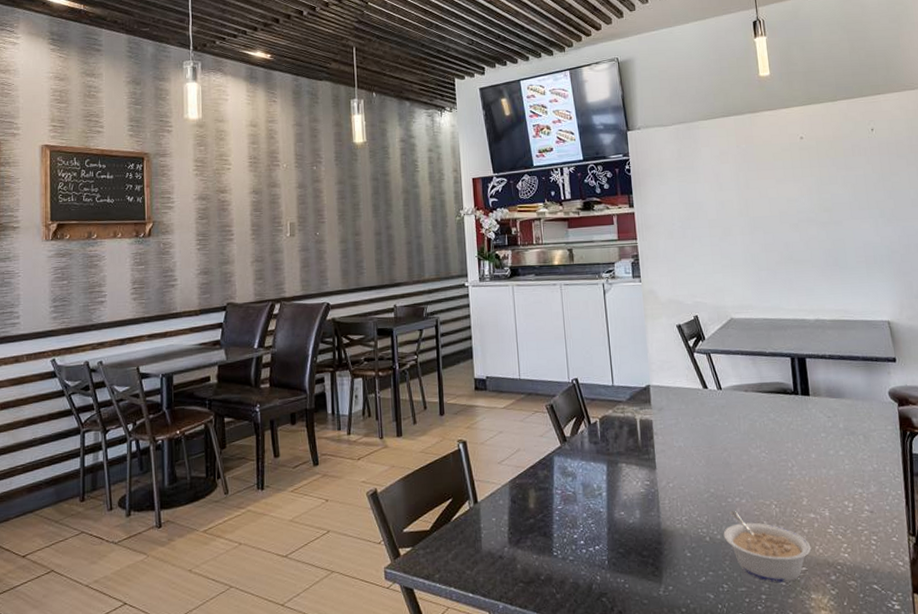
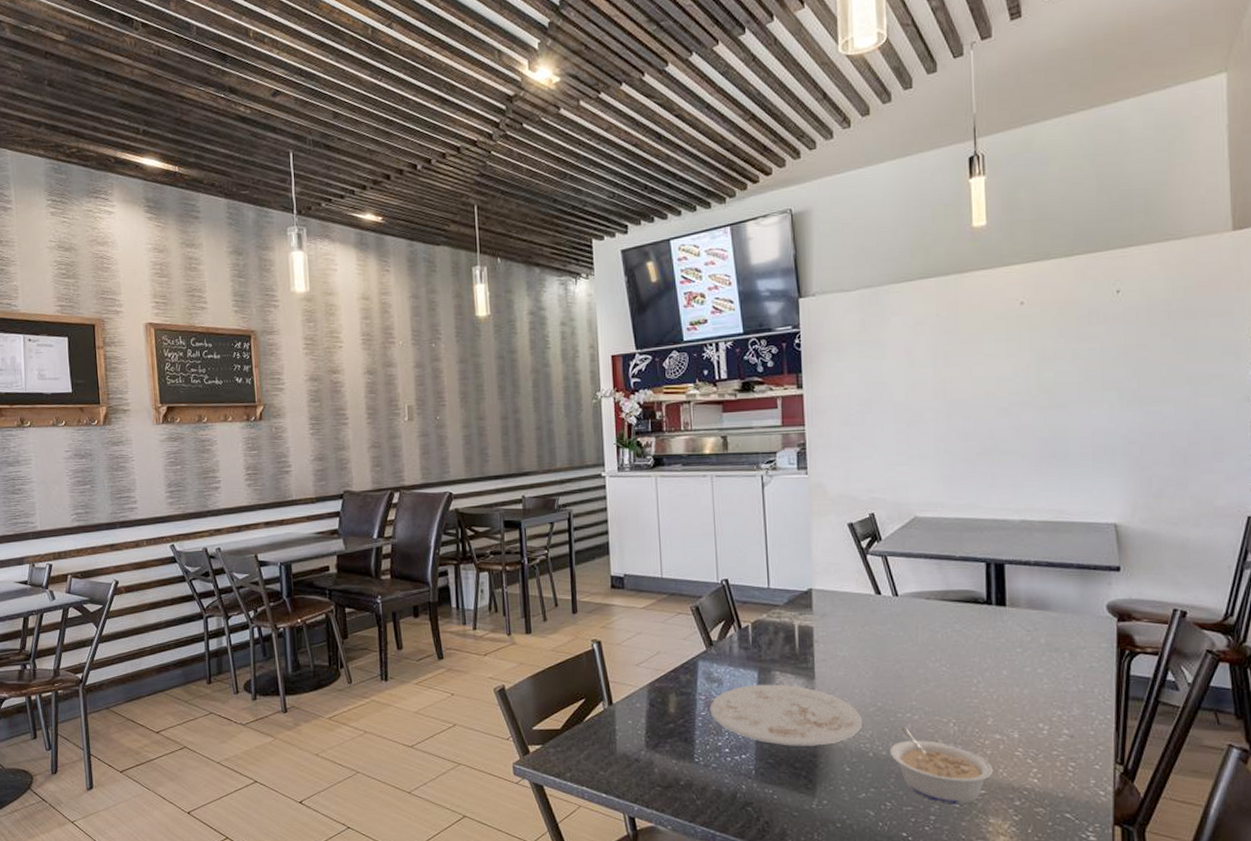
plate: none [565,475,700,535] -> present [709,684,863,746]

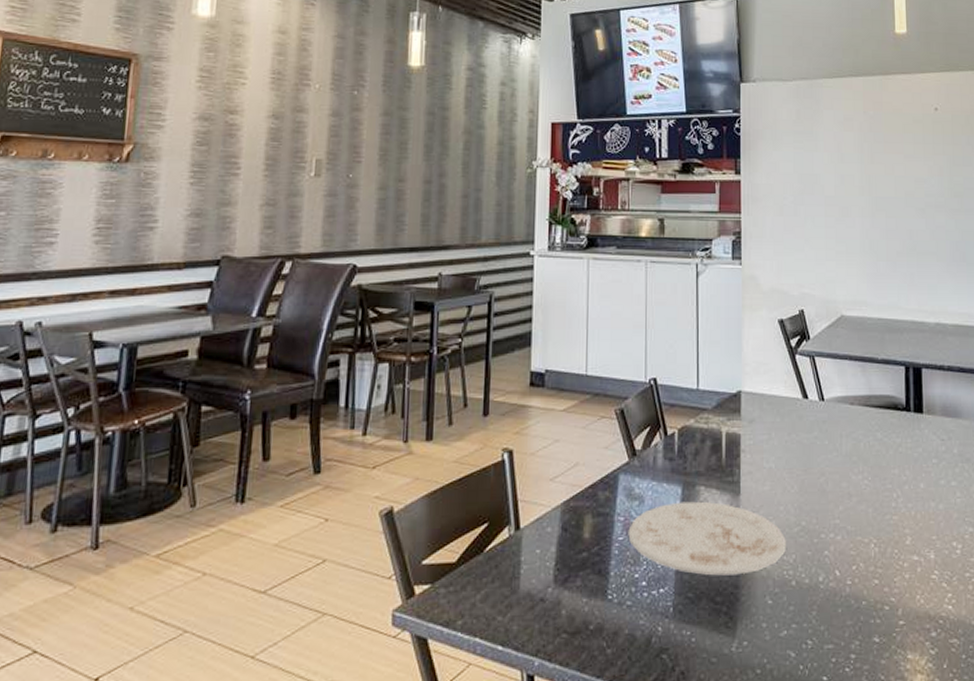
legume: present [889,726,994,805] -> none [812,548,912,640]

